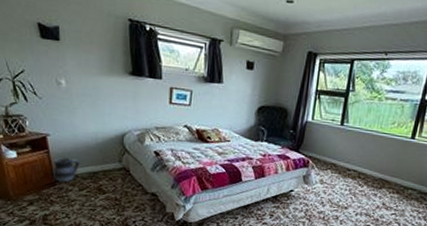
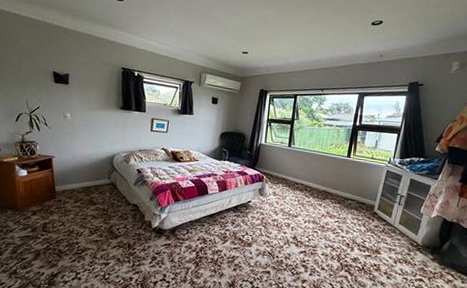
ceramic jug: present [51,157,80,182] -> none [53,175,77,196]

